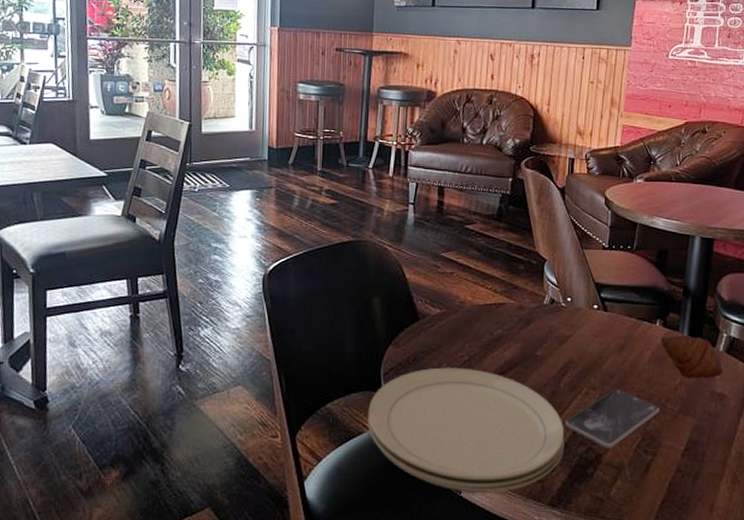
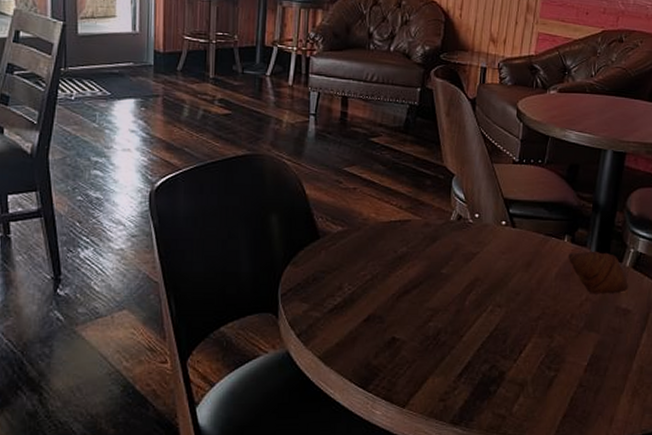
plate: present [368,367,565,494] -> none [264,287,468,415]
smartphone: present [565,389,660,449] -> none [469,306,565,366]

